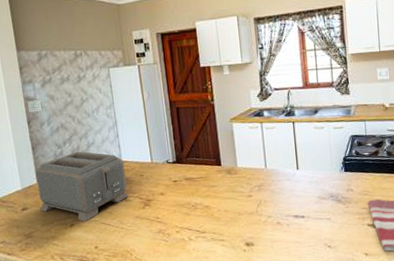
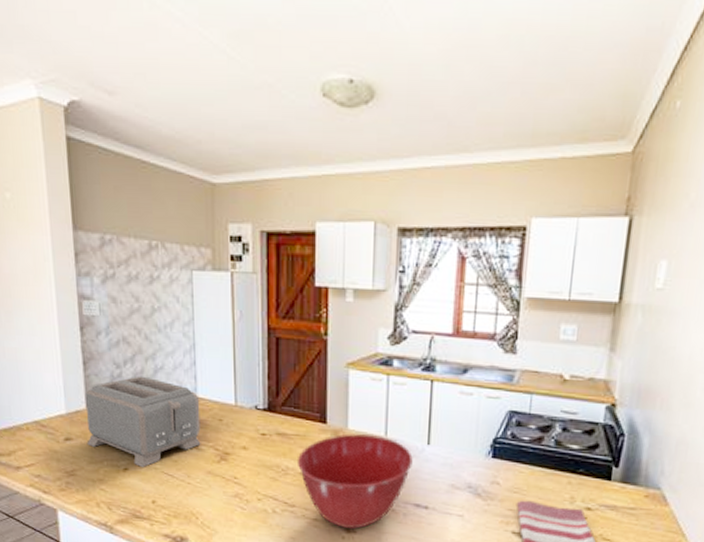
mixing bowl: none [202,168,288,243] -> present [297,433,413,530]

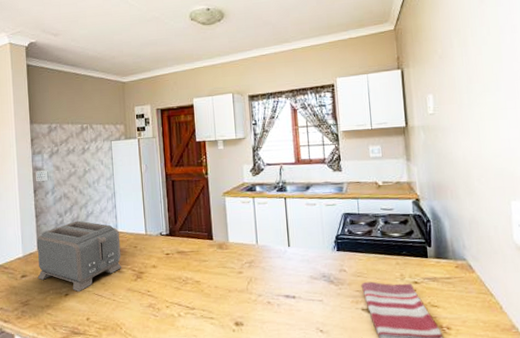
mixing bowl: present [297,433,413,530] -> none [193,243,279,323]

